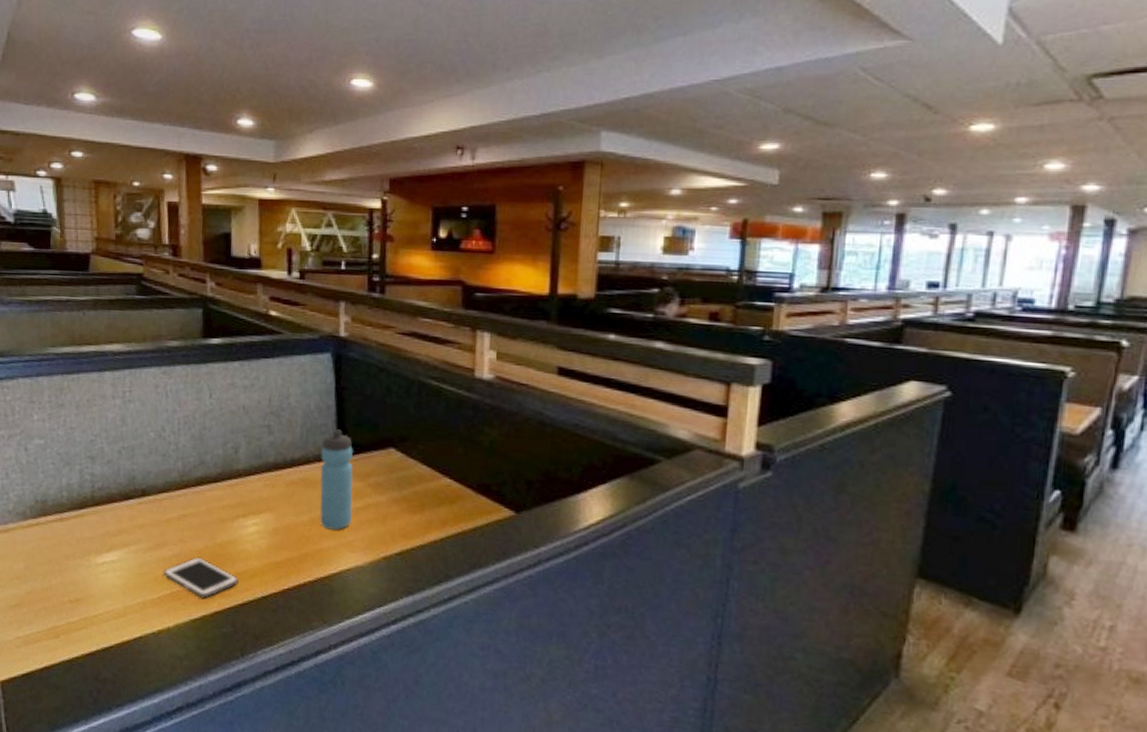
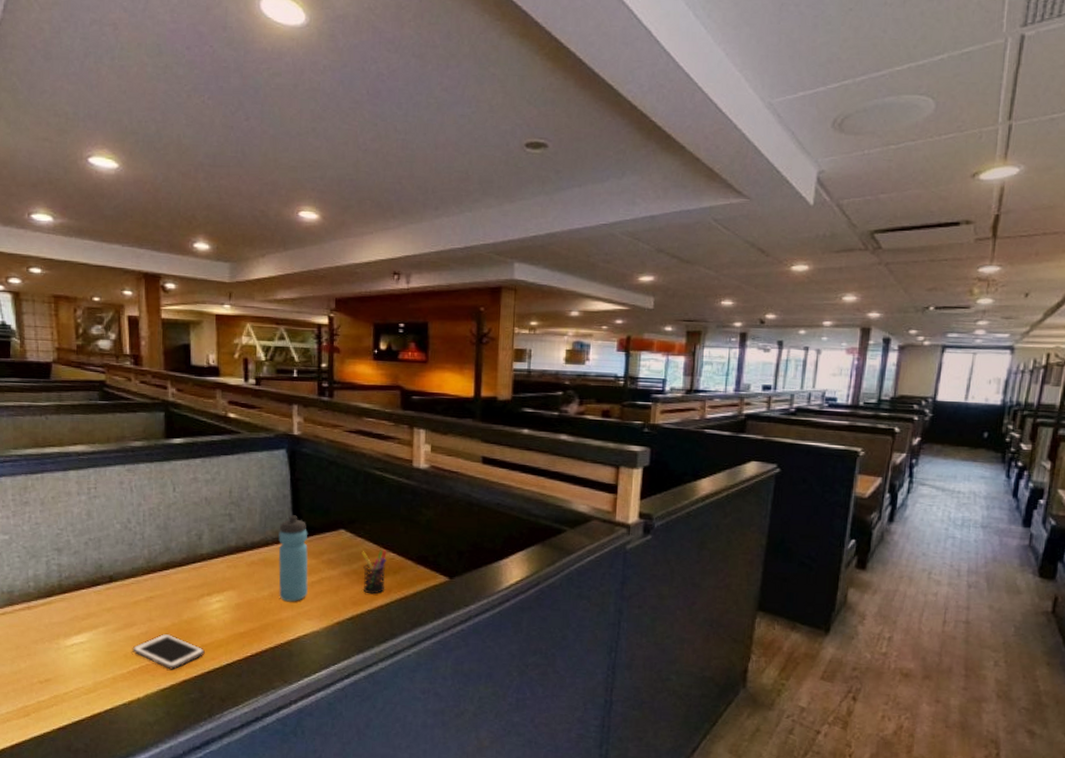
pen holder: none [413,474,443,527] -> present [362,550,387,594]

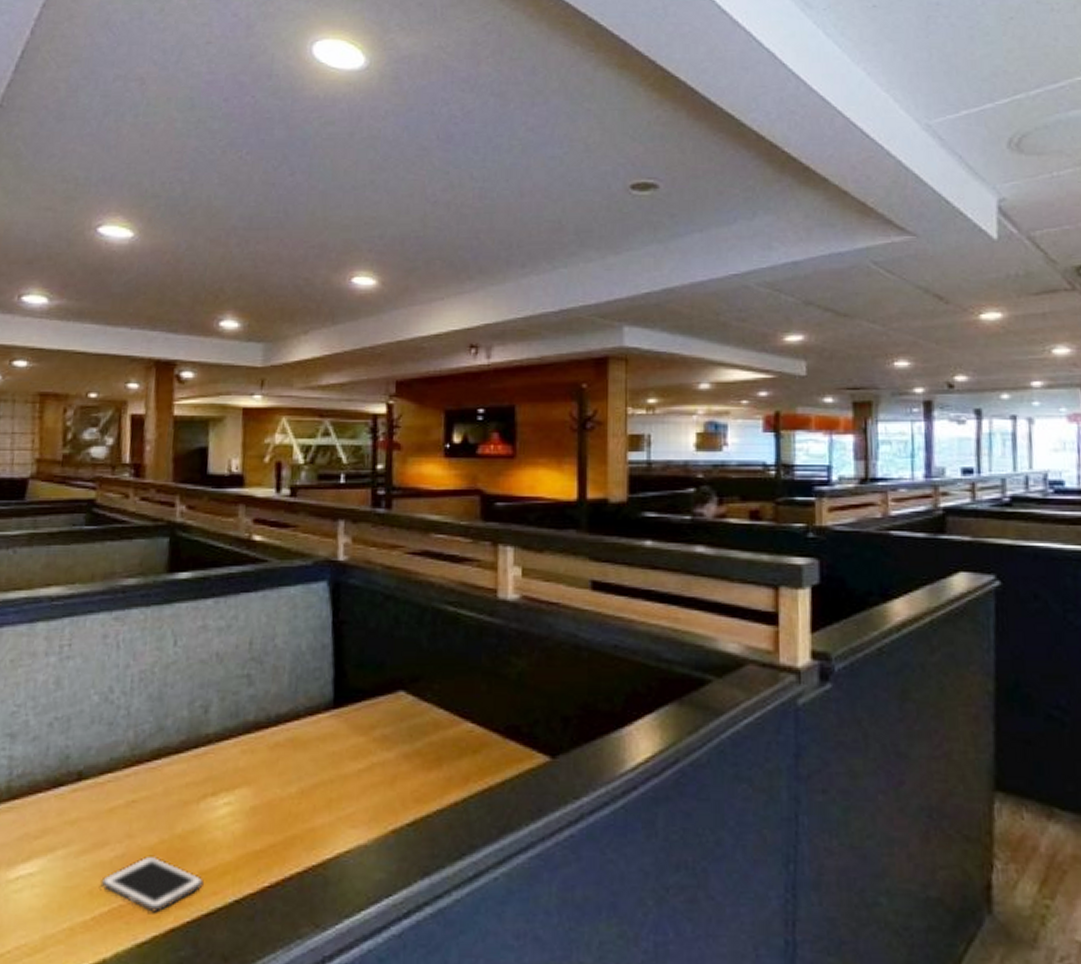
water bottle: present [278,515,309,602] -> none [312,673,355,801]
pen holder: present [362,550,387,594] -> none [428,718,463,786]

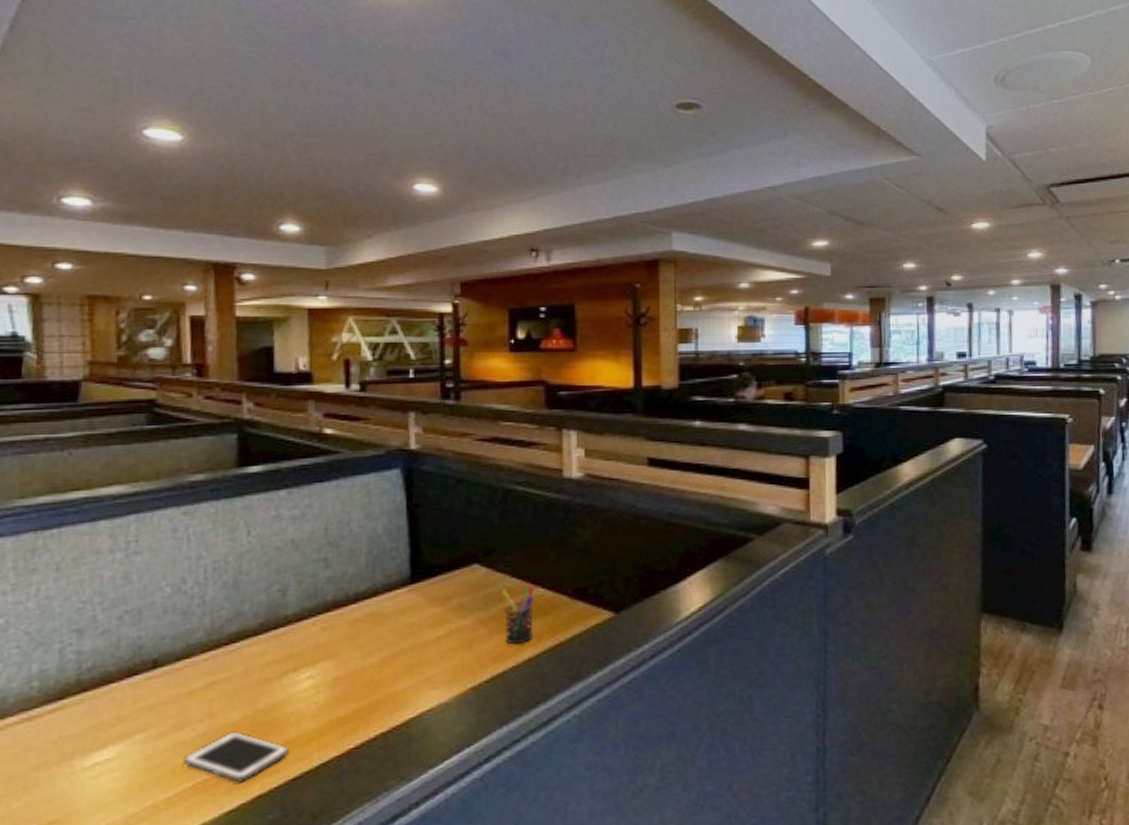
pen holder: none [428,718,463,786] -> present [502,585,534,645]

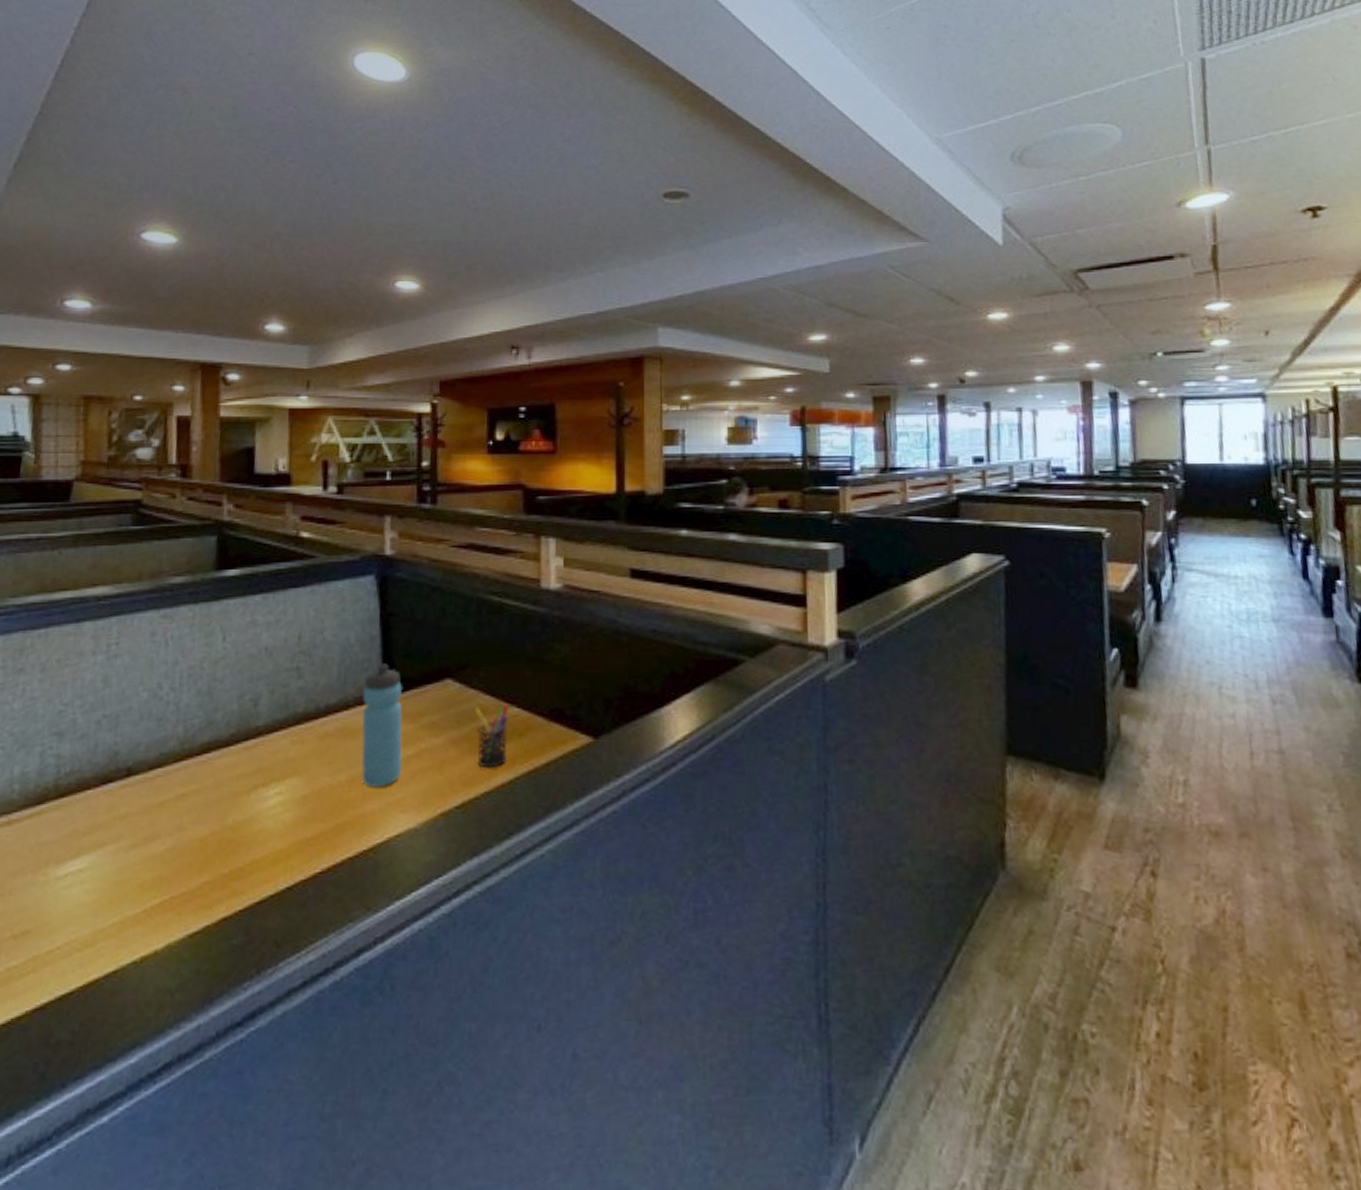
cell phone: present [183,731,289,783] -> none [151,847,255,903]
water bottle: none [391,551,433,668] -> present [361,663,403,788]

